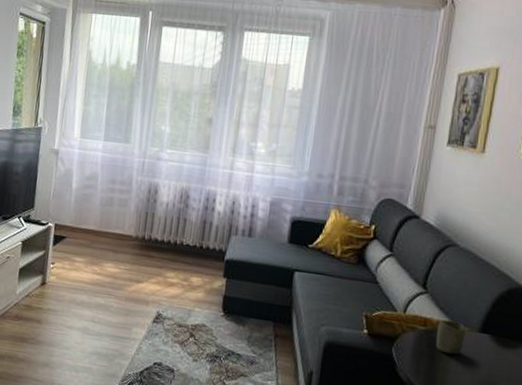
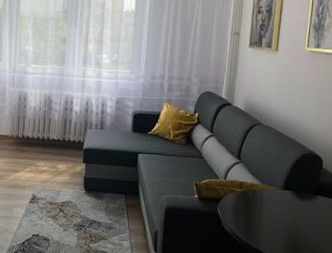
cup: present [436,319,466,354] -> none [251,182,272,209]

